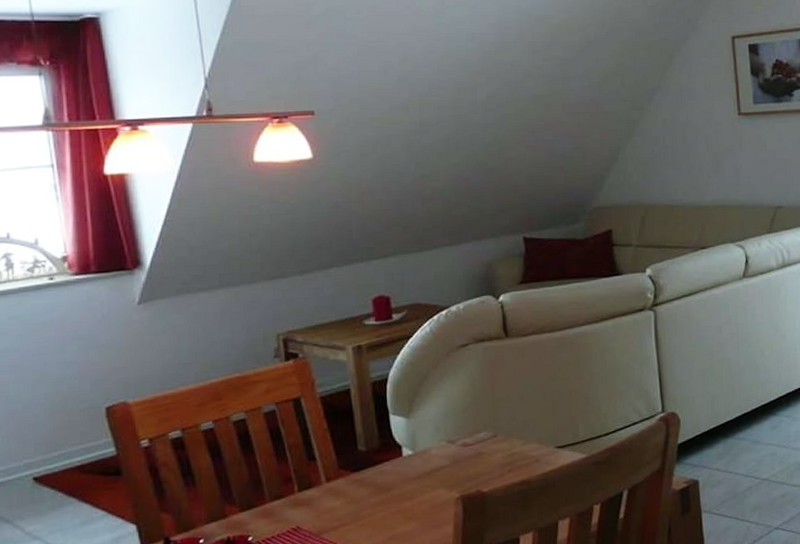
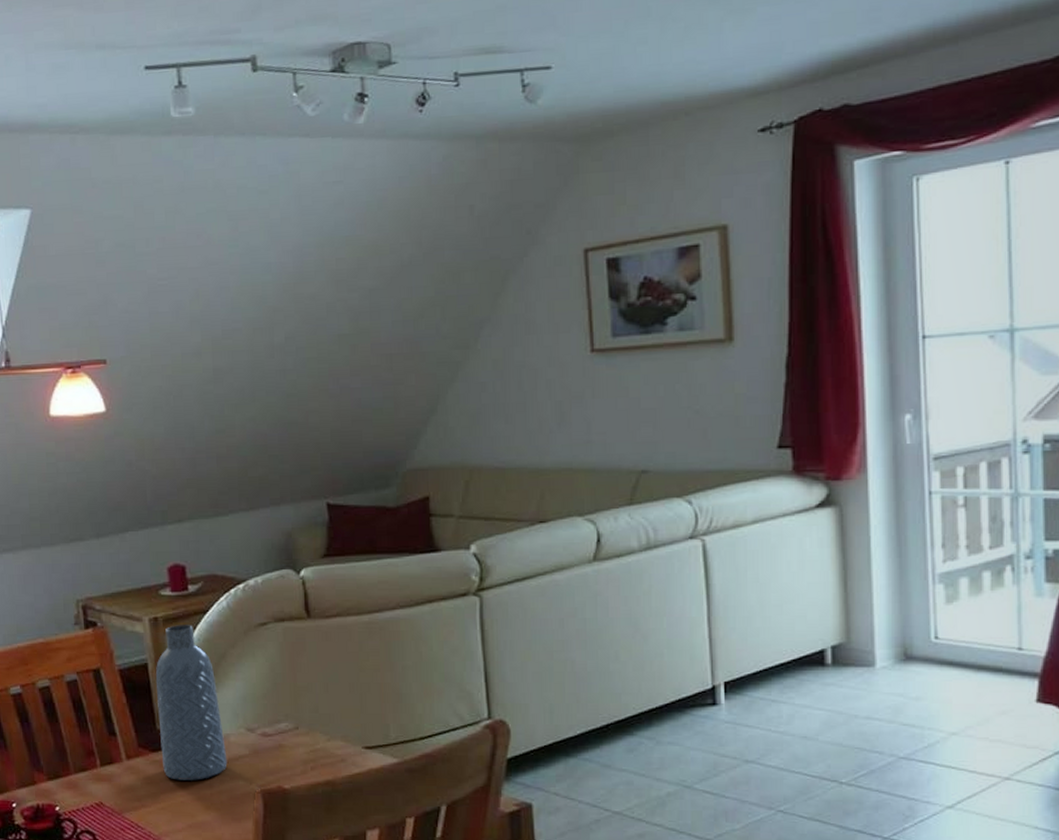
vase: none [358,350,429,497] -> present [155,625,228,780]

